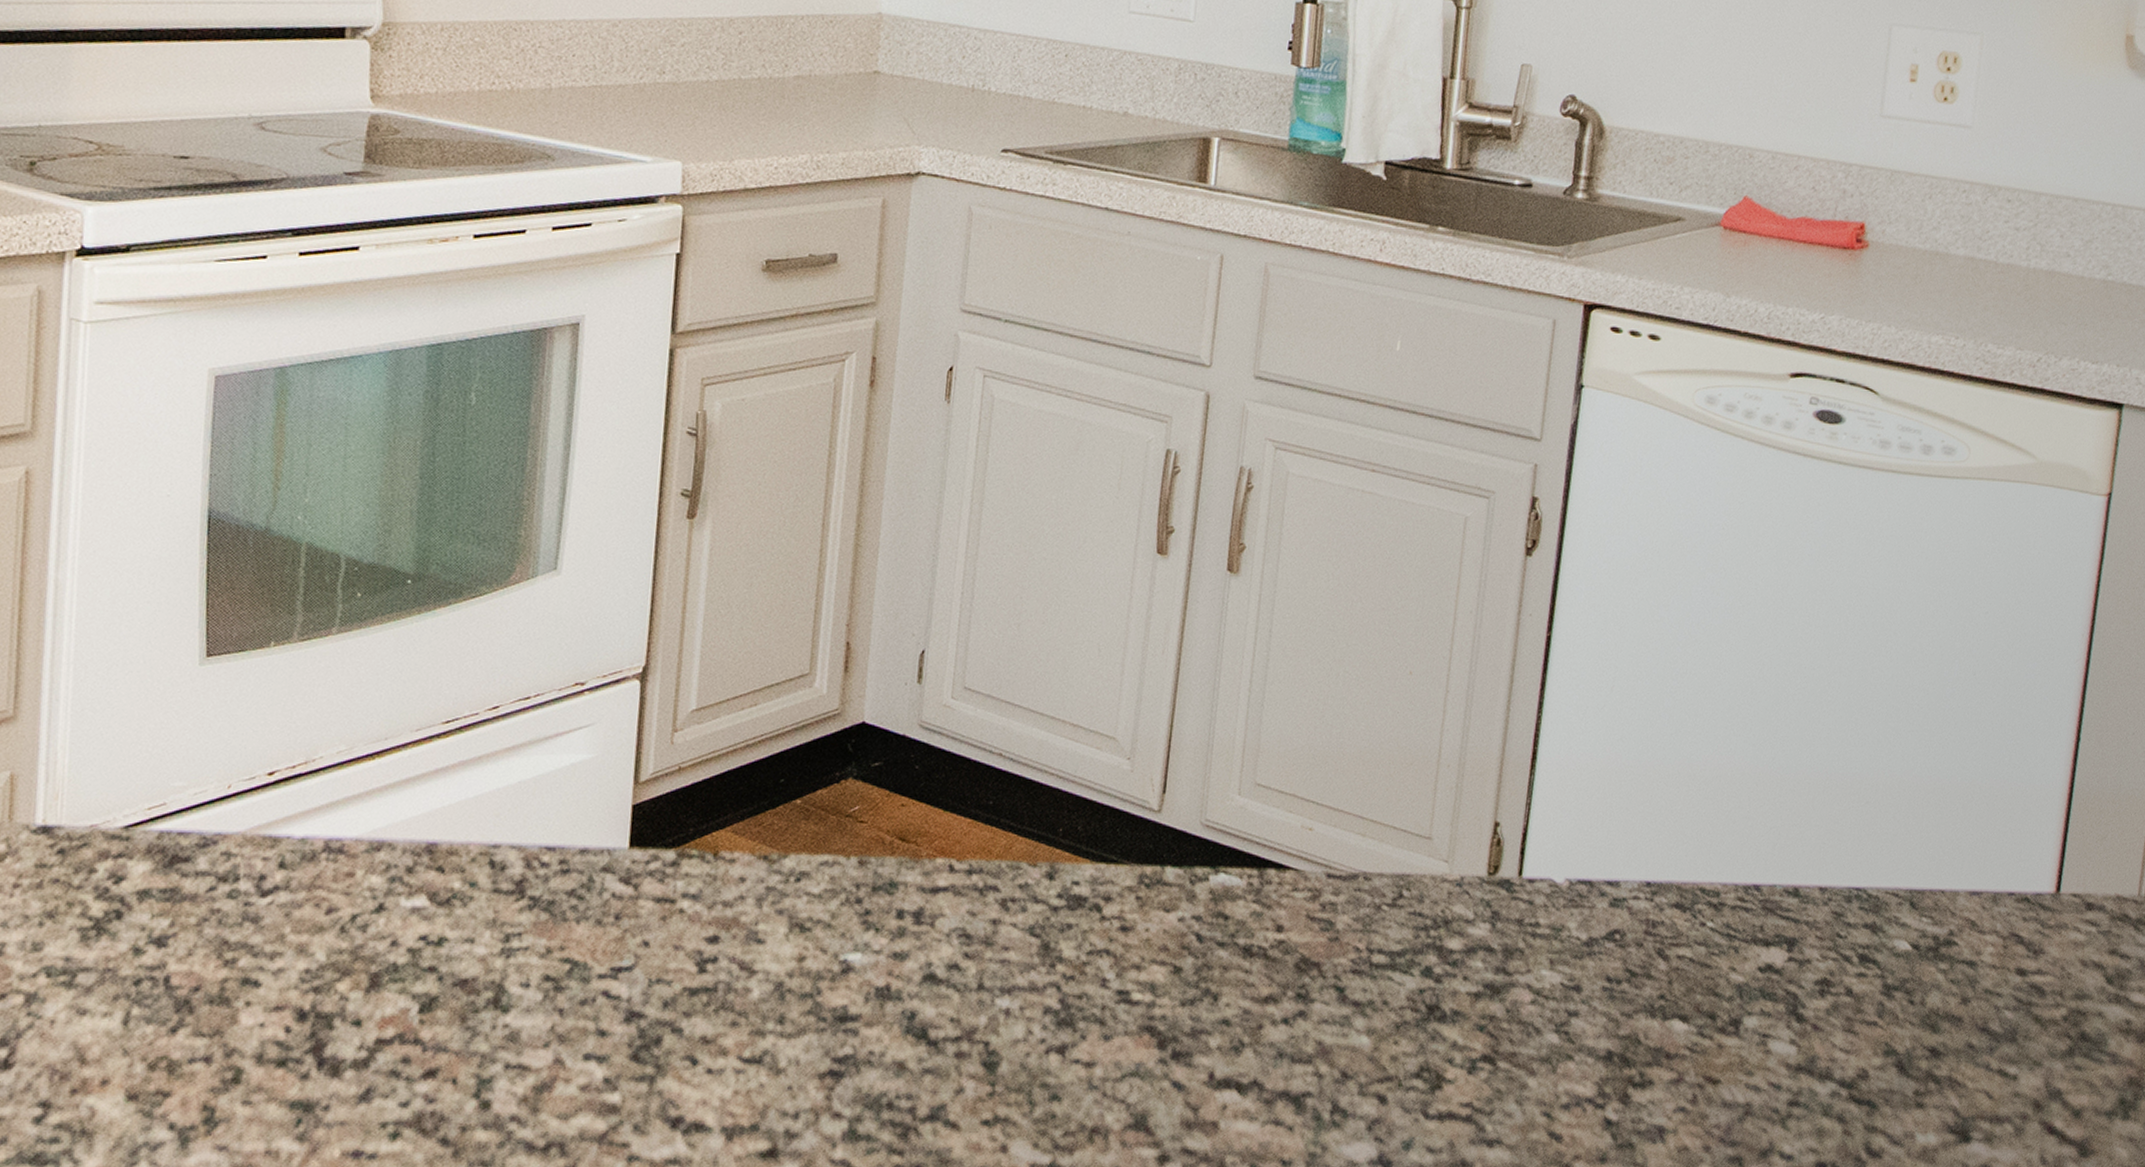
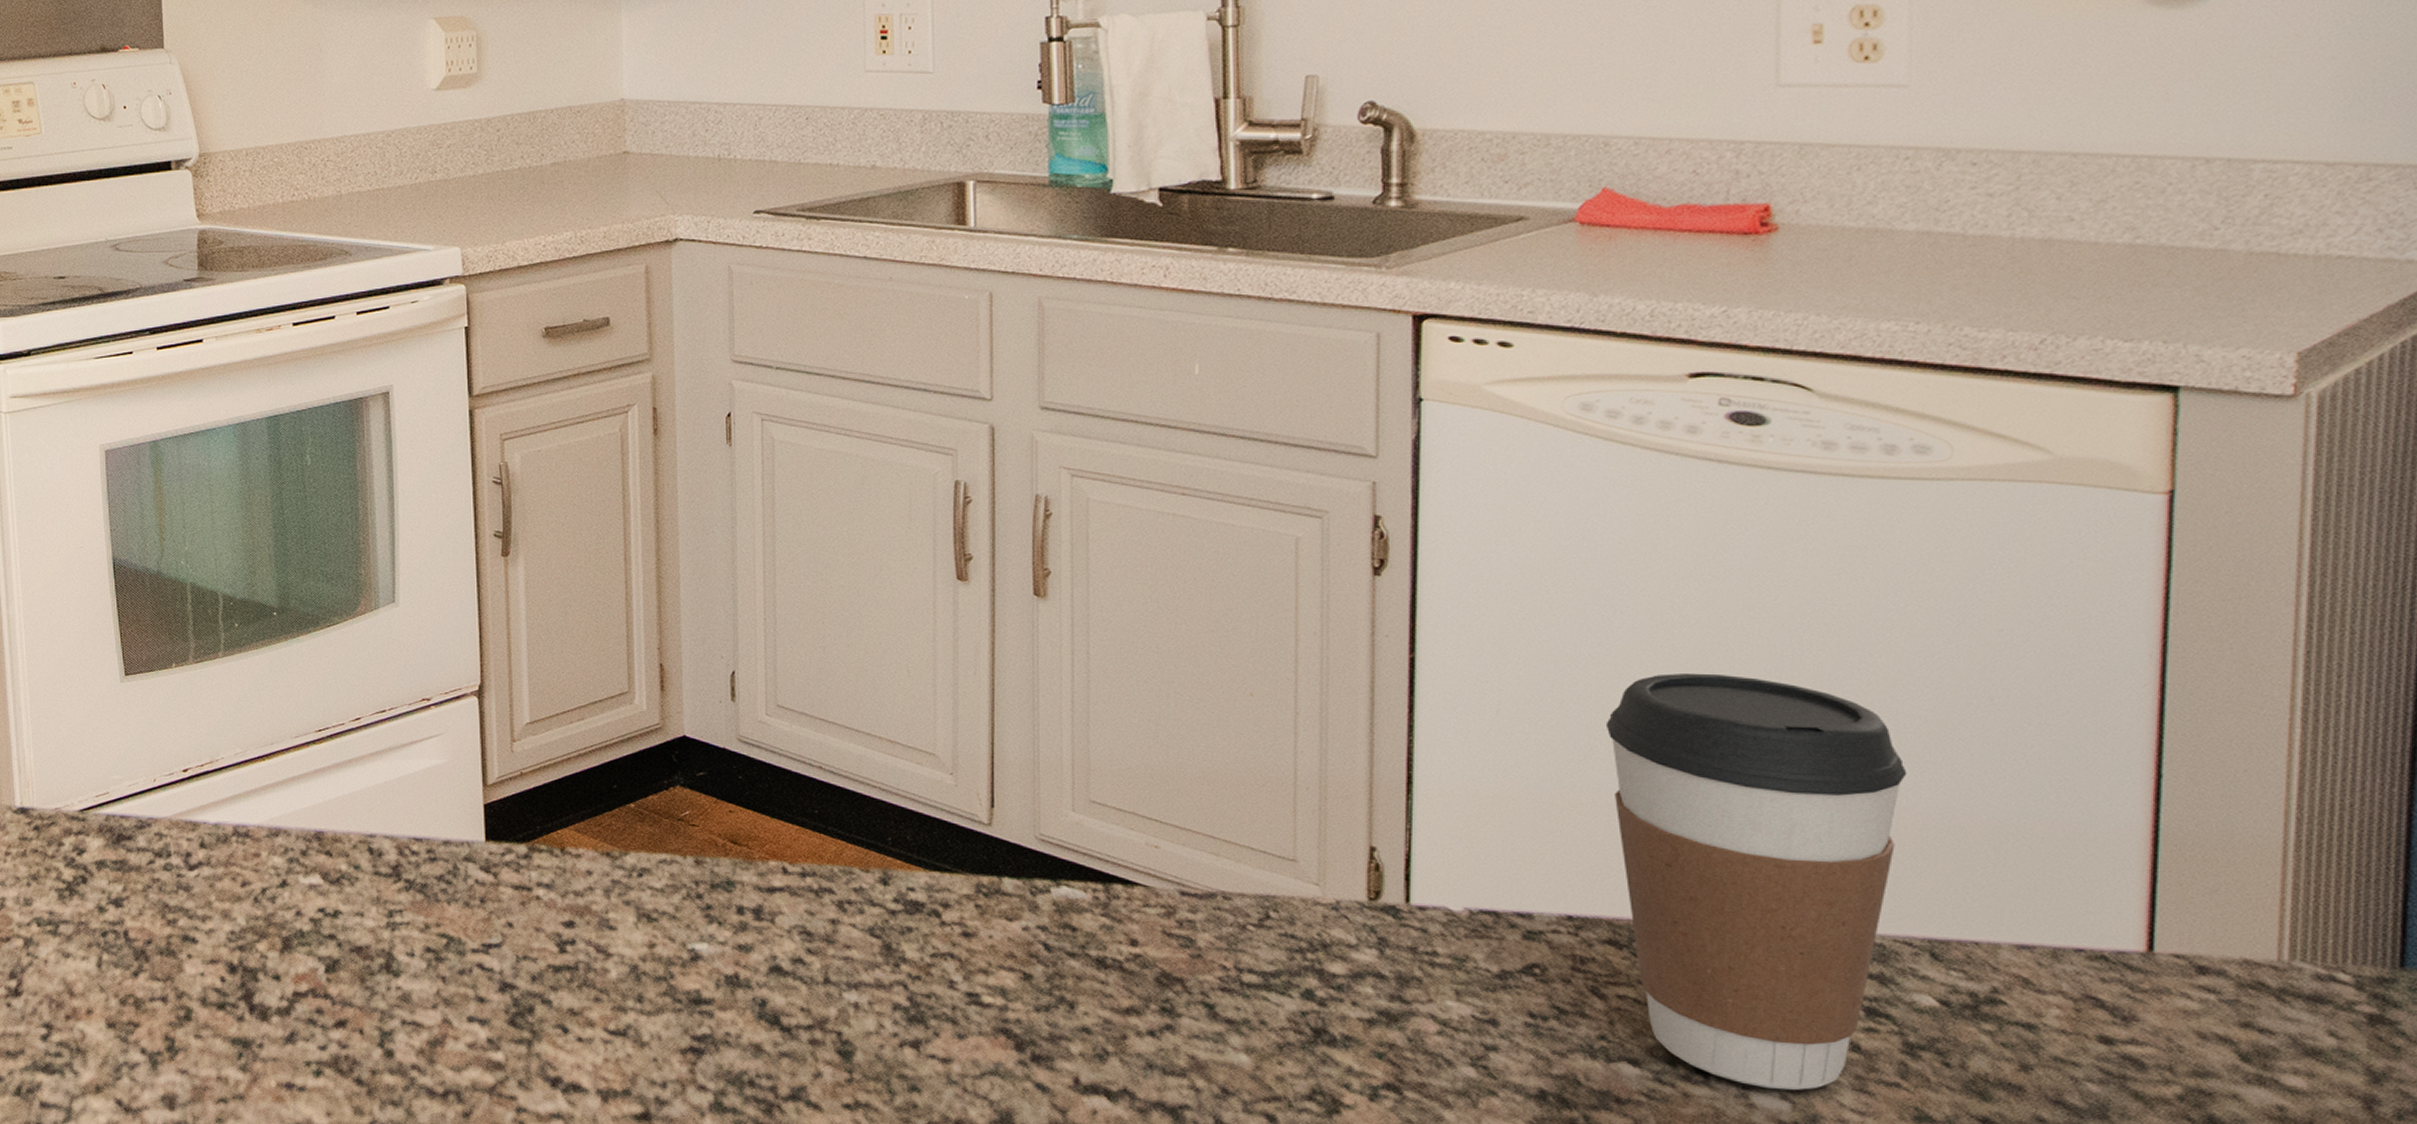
coffee cup: none [1694,650,1910,1036] -> present [1605,672,1907,1091]

